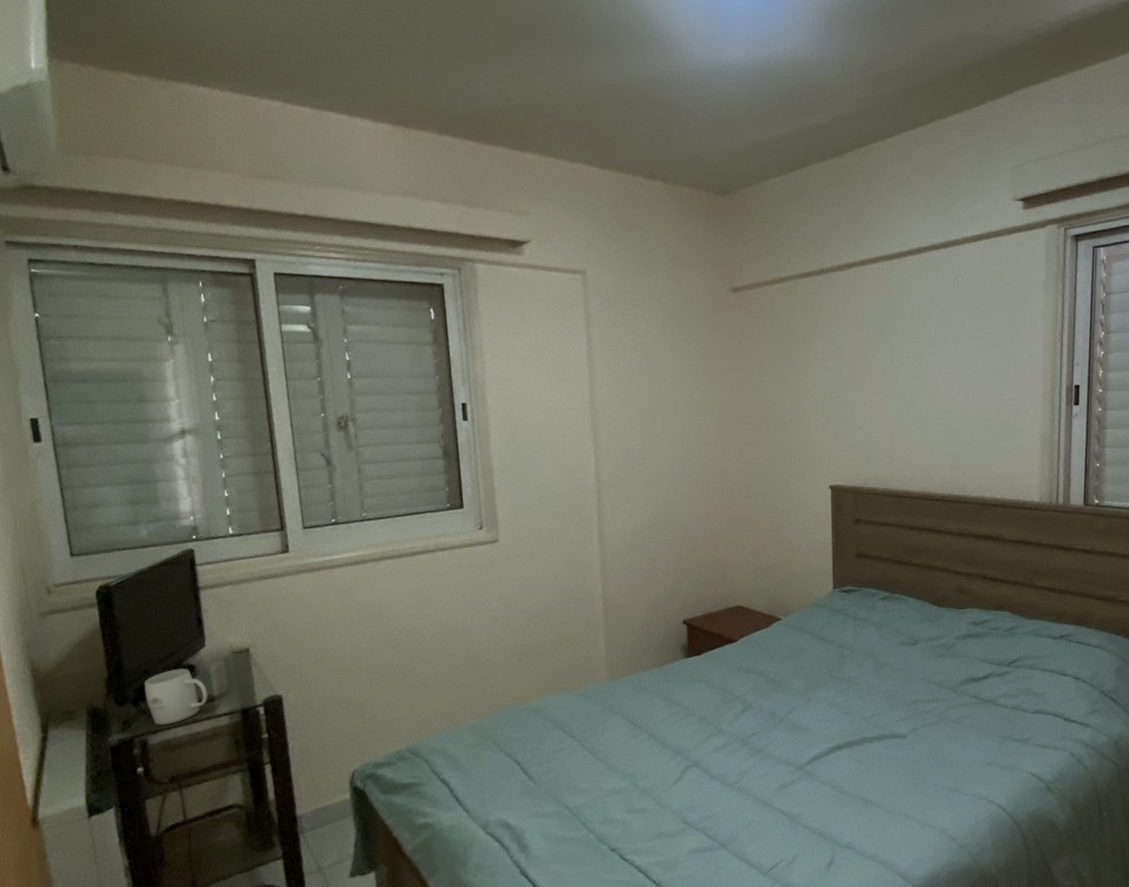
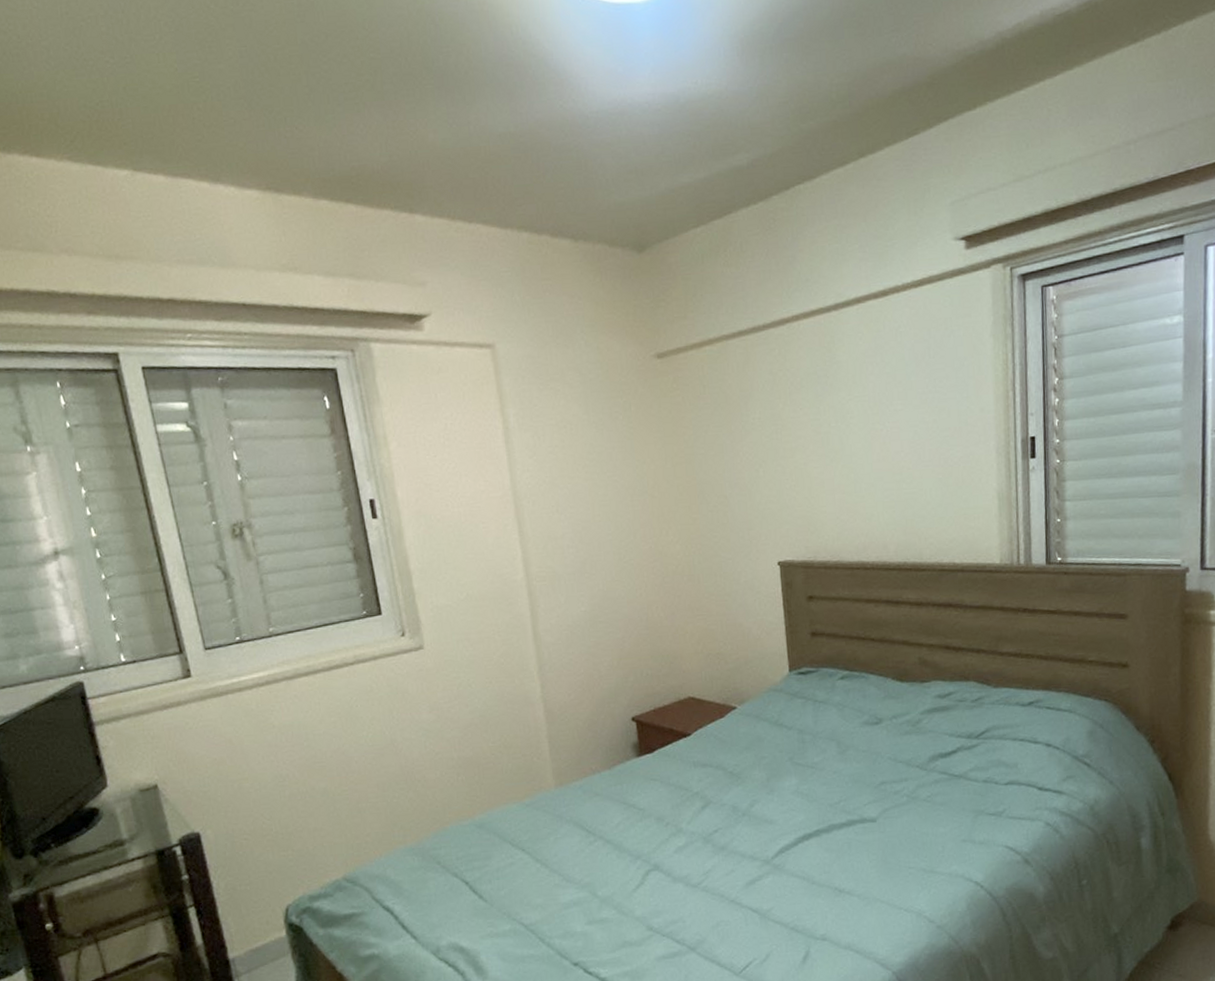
mug: present [144,669,208,725] -> none [42,812,117,876]

